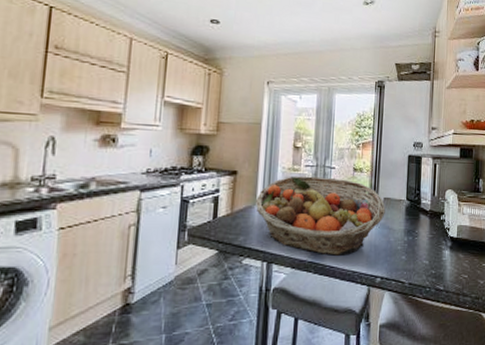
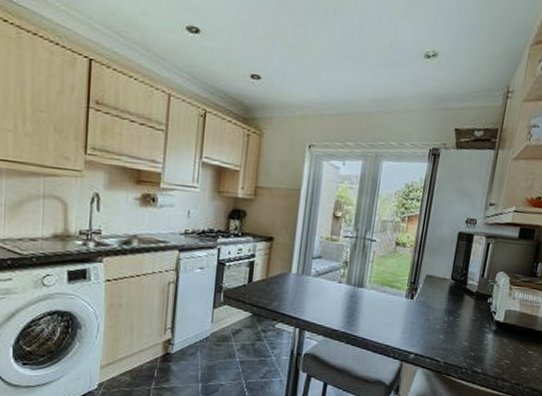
fruit basket: present [255,176,386,256] -> none [290,246,427,329]

